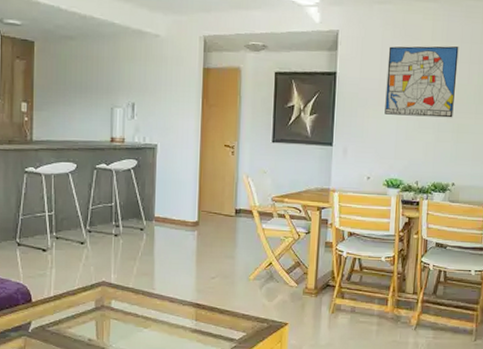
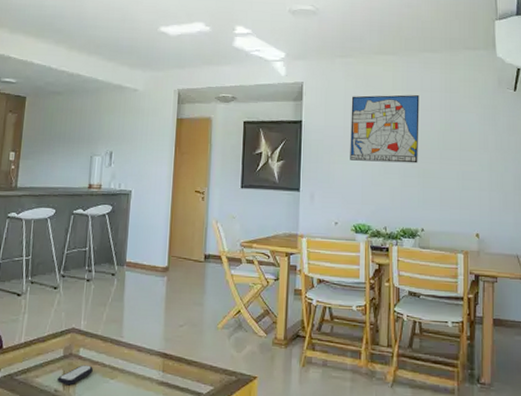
remote control: none [91,316,126,335] -> present [57,365,93,386]

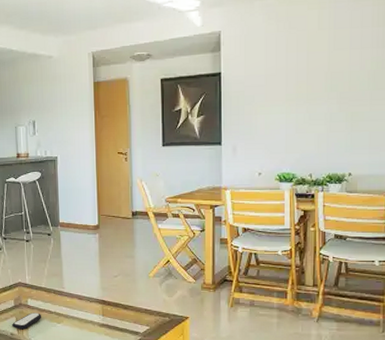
wall art: present [350,95,420,164] -> none [273,33,348,109]

